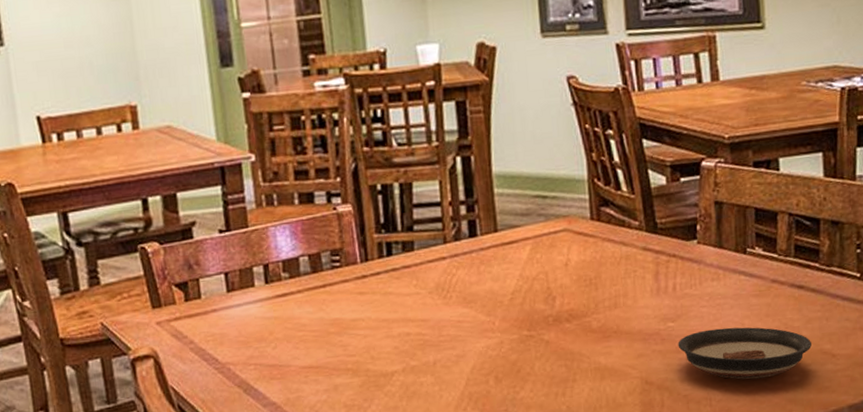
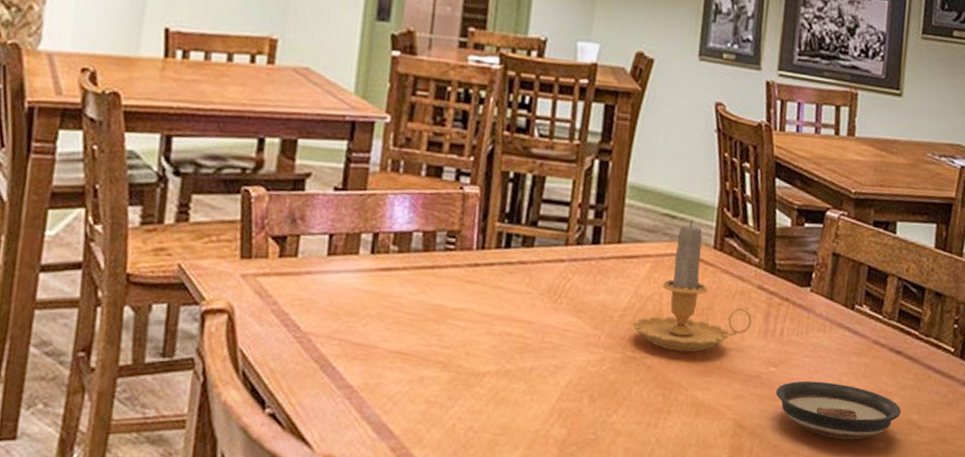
candle: none [523,196,642,324] -> present [632,219,752,352]

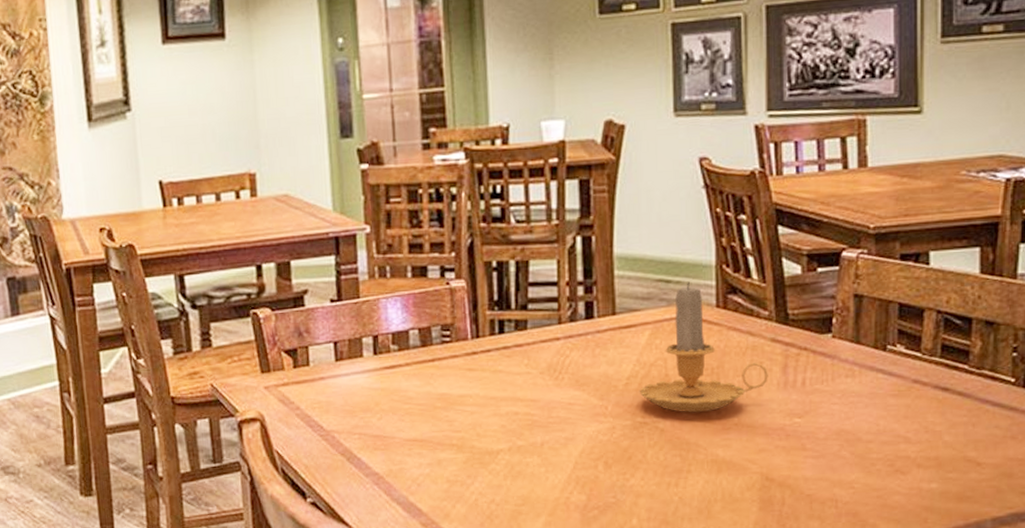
saucer: present [775,380,901,440] -> none [804,427,954,483]

